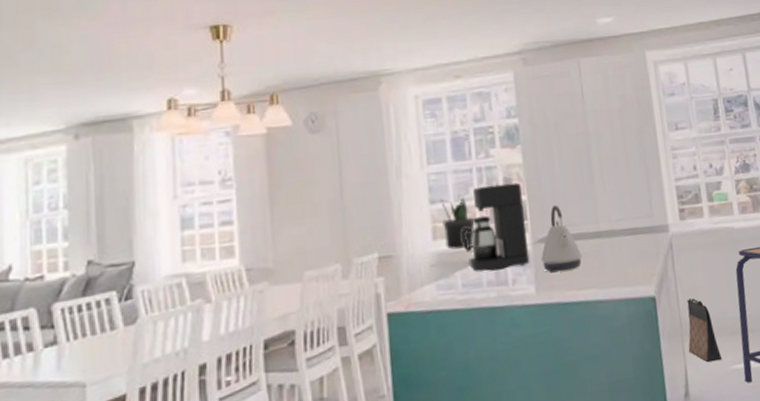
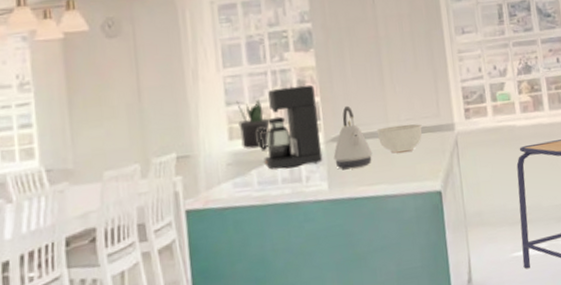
bowl: none [586,225,635,256] -> present [376,124,423,154]
bag: present [687,297,723,362] -> none [471,191,503,250]

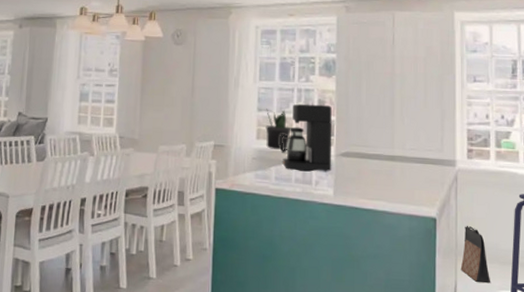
kettle: present [333,105,373,170] -> none [341,128,376,183]
bowl: present [376,124,423,154] -> none [382,152,425,177]
bag: none [471,191,503,250] -> present [460,225,491,283]

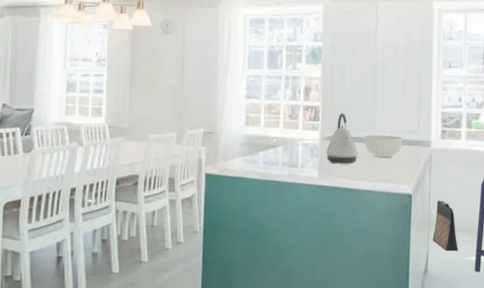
planter: present [265,109,291,150] -> none [254,96,279,135]
coffee maker: present [279,103,332,172] -> none [267,90,318,155]
kettle: none [341,128,376,183] -> present [325,112,358,164]
bowl: none [382,152,425,177] -> present [364,135,403,158]

